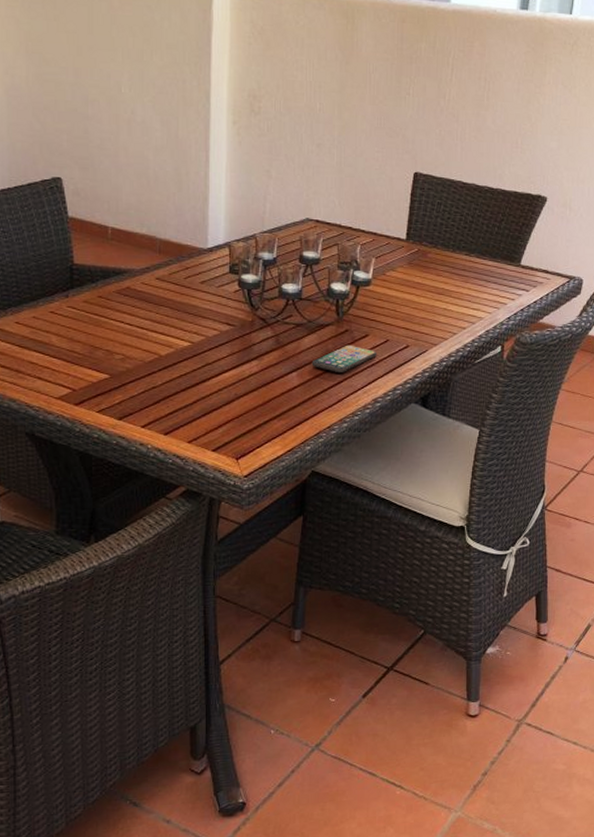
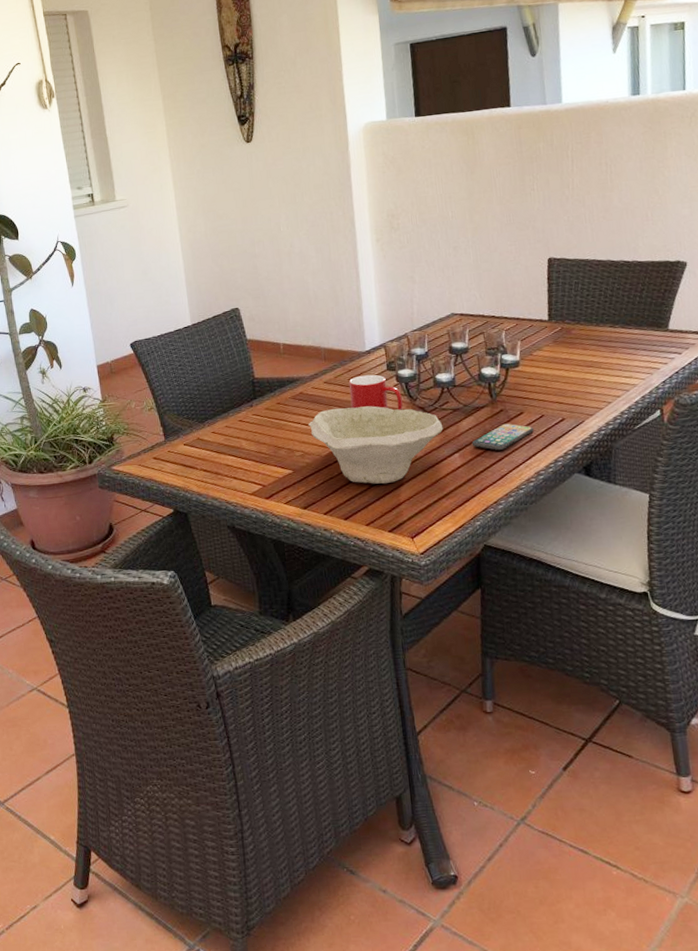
bowl: none [133,309,284,399] -> present [308,406,444,484]
cup: none [184,275,242,319] -> present [348,374,403,410]

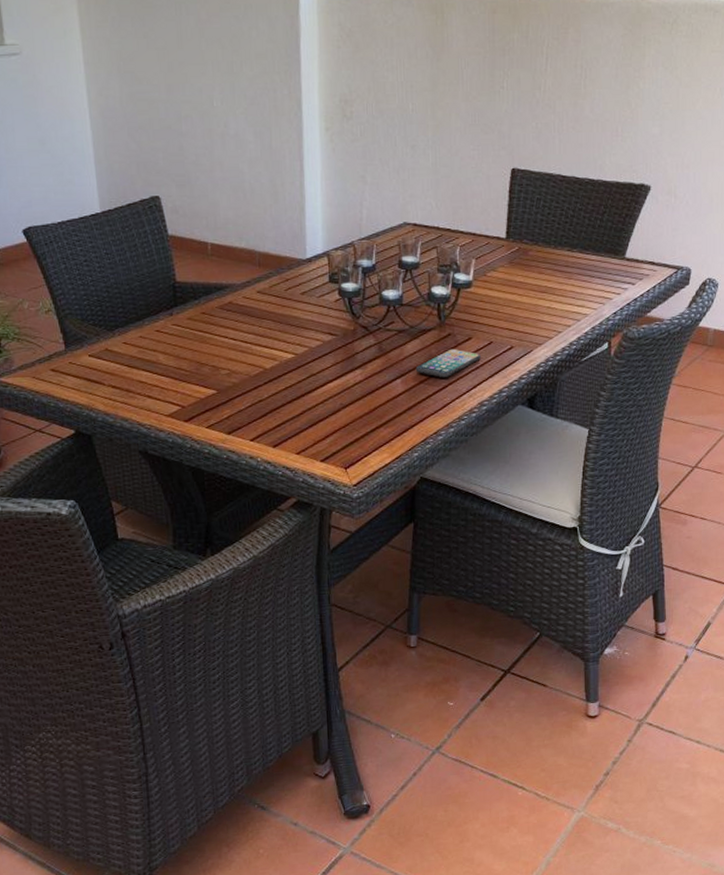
bowl: present [308,406,444,484] -> none [237,322,387,410]
cup: present [348,374,403,410] -> none [285,286,344,329]

